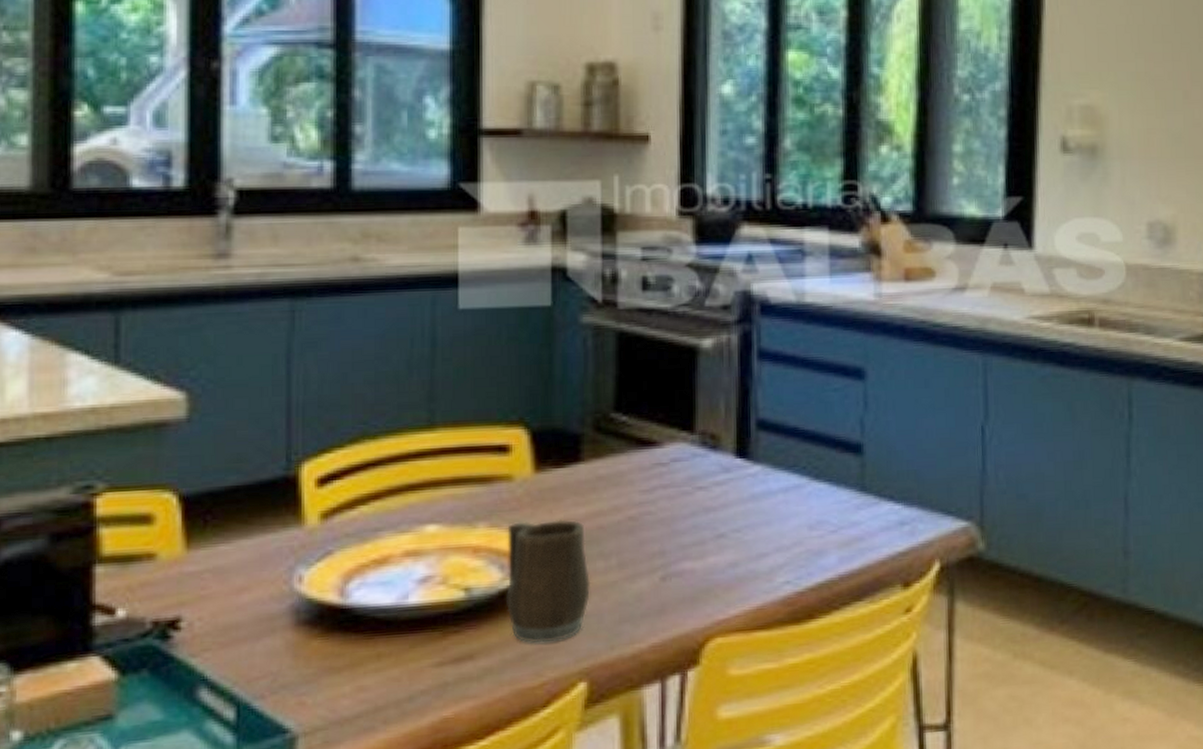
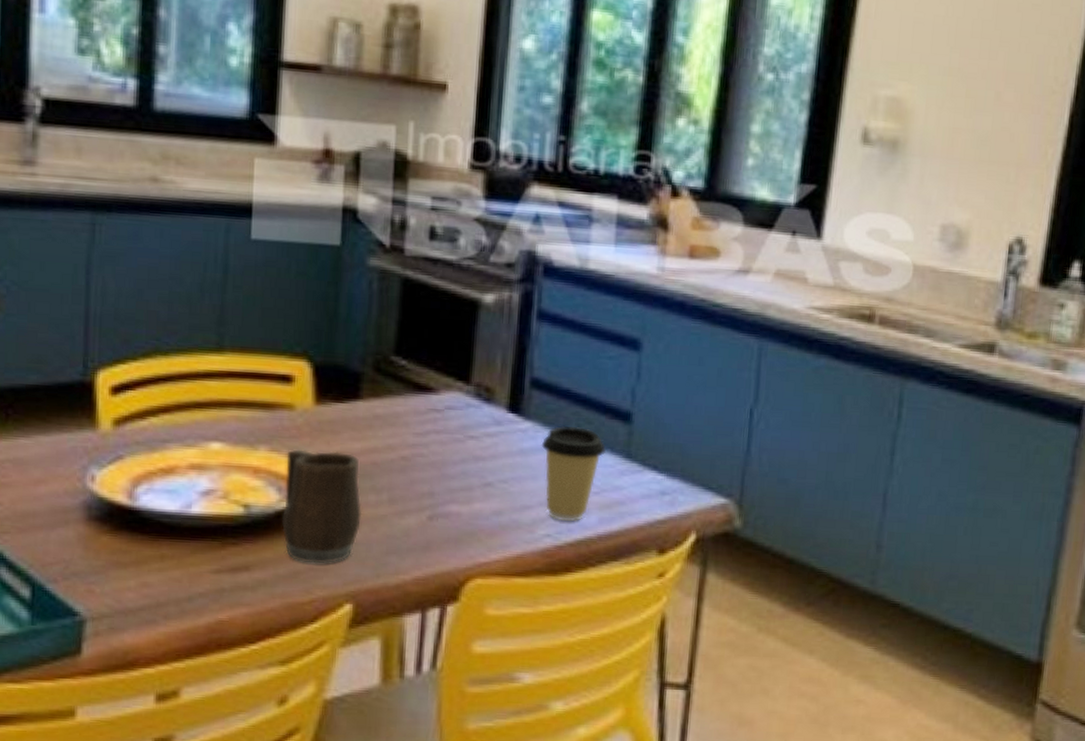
coffee cup: none [772,464,840,565] -> present [541,425,607,522]

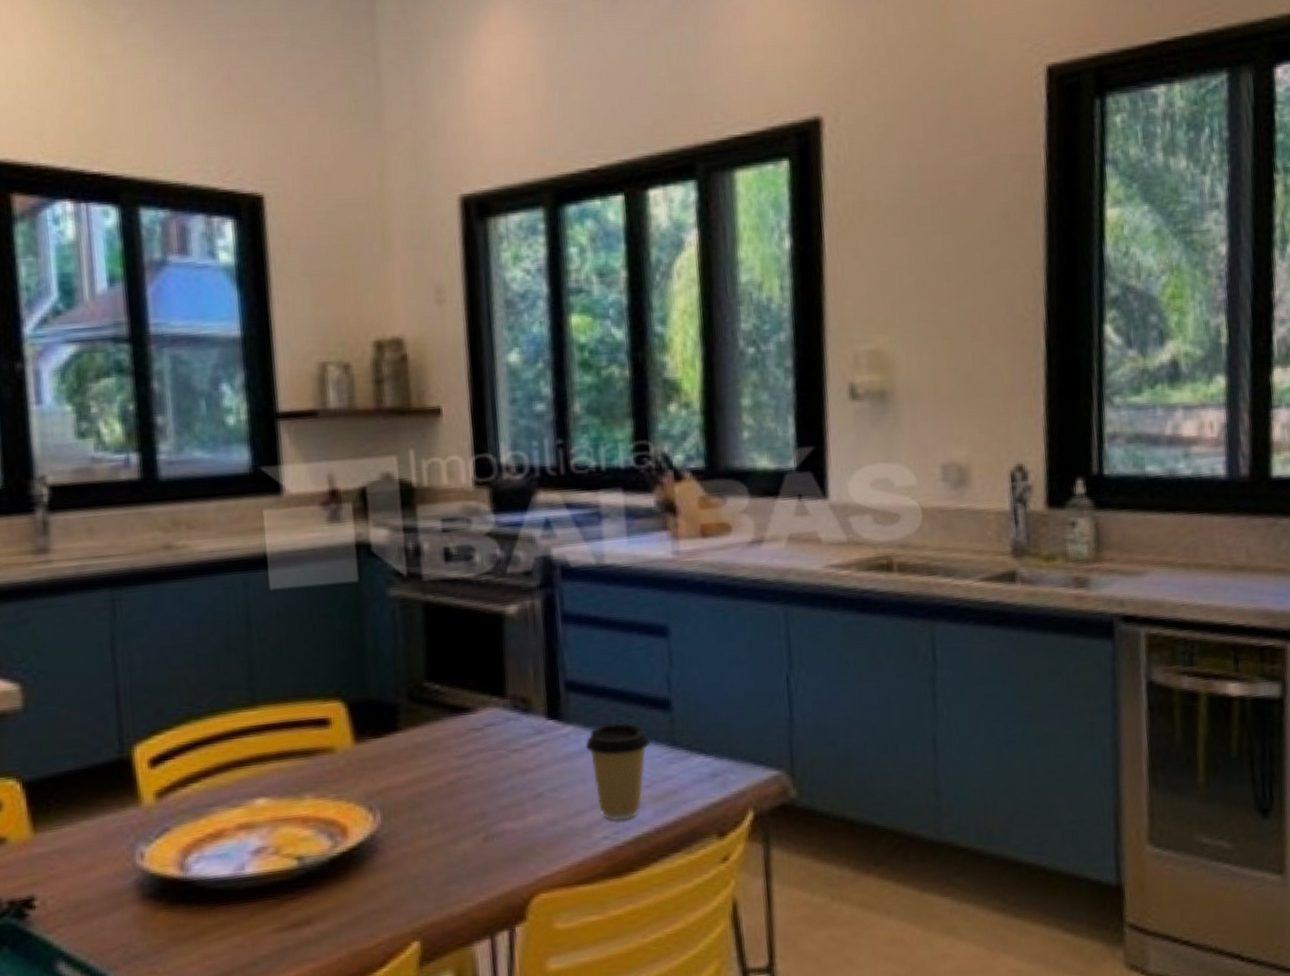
mug: present [282,449,362,564] -> none [333,787,417,907]

